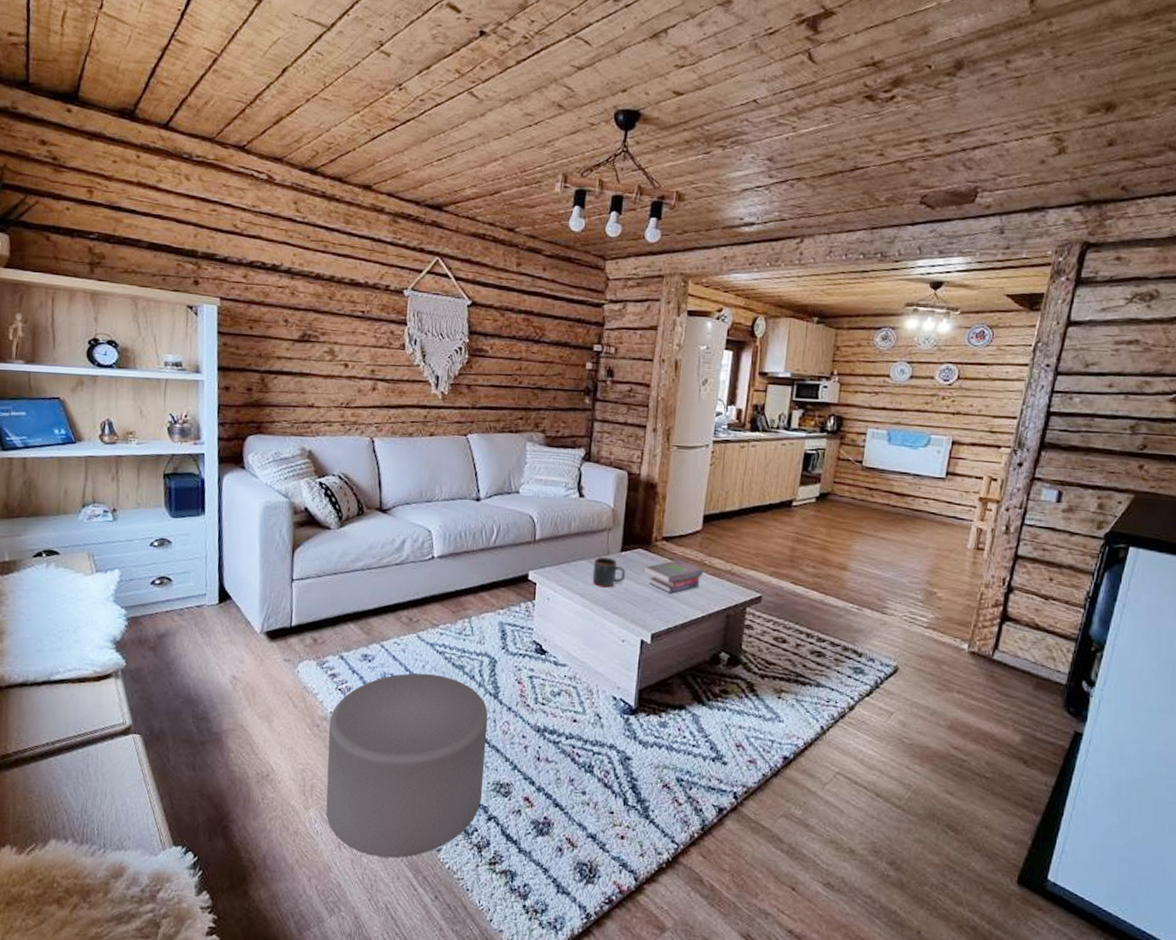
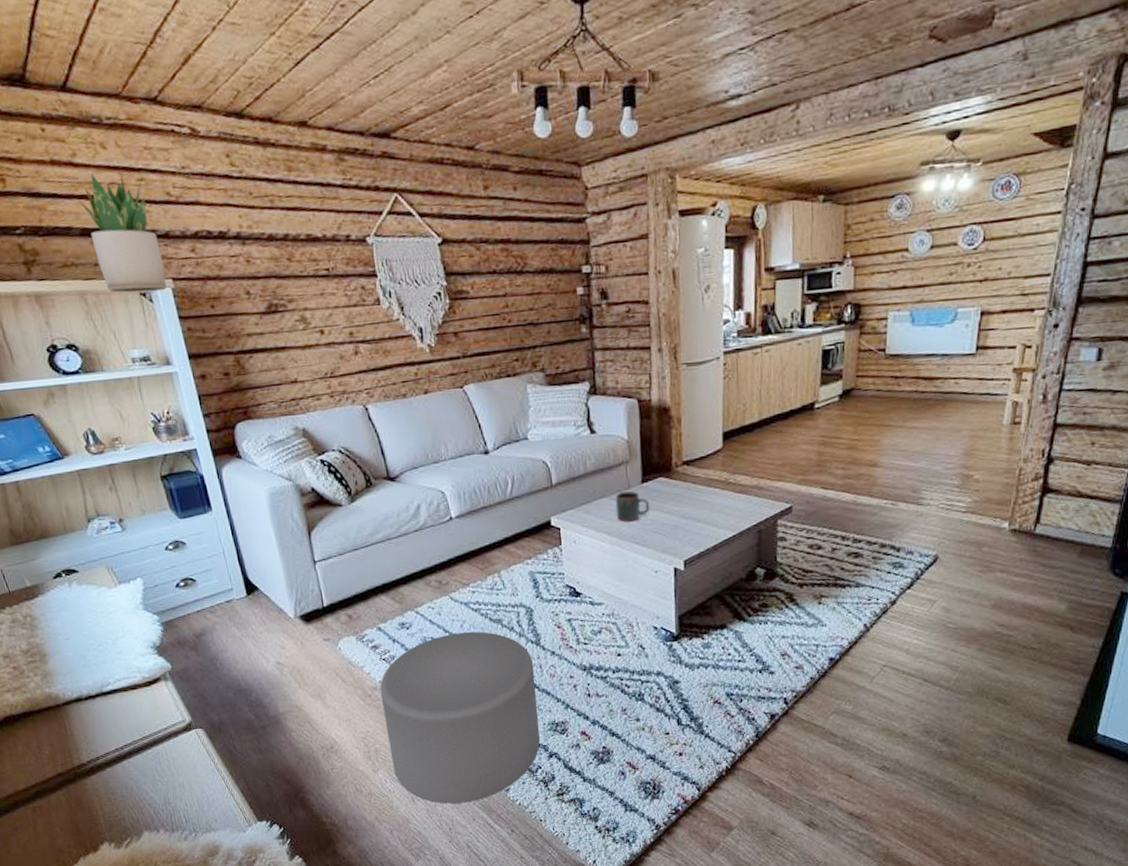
planter: none [153,198,216,306] -> present [78,173,167,293]
books: present [644,559,703,594] -> none [668,482,729,518]

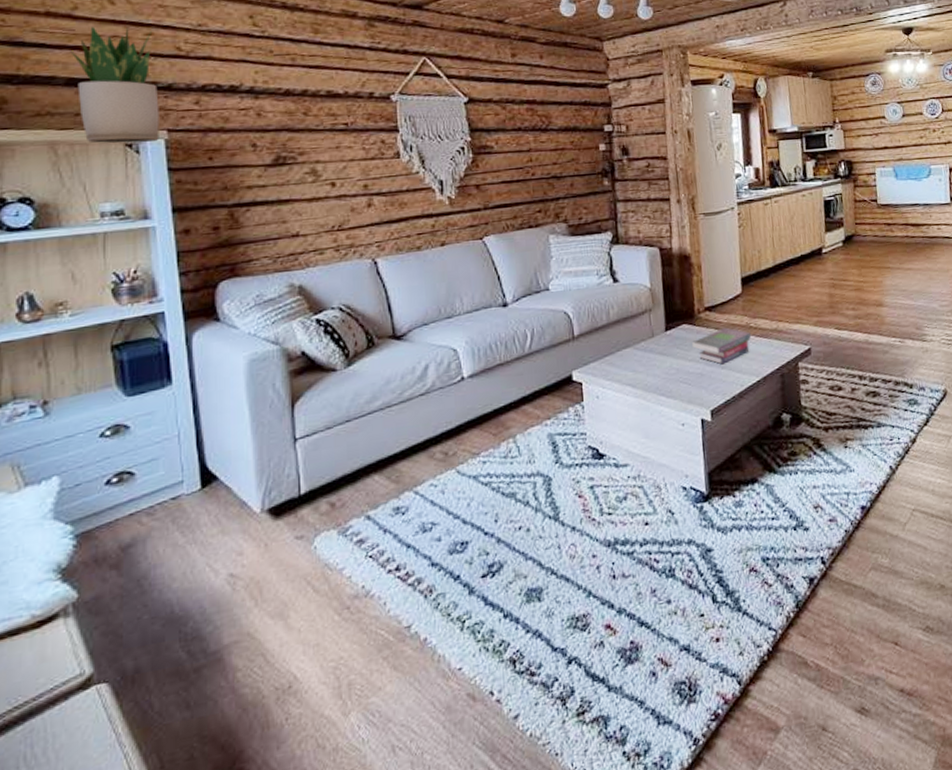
pouf: present [379,631,540,804] -> none [362,509,557,750]
mug: present [615,491,650,522] -> none [639,340,674,373]
books: none [668,482,729,518] -> present [692,327,751,365]

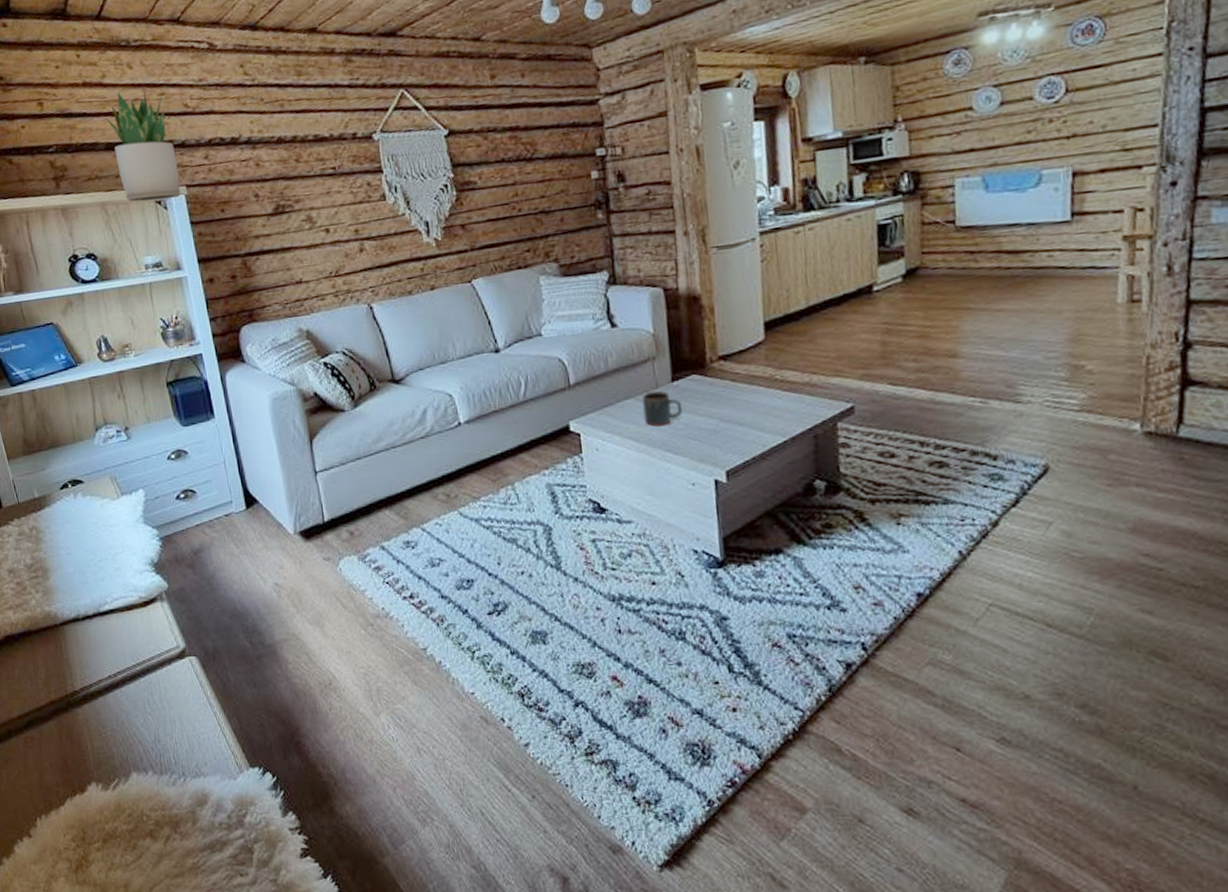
mug: none [639,340,674,373] -> present [642,391,683,427]
books: present [692,327,751,365] -> none [703,379,776,421]

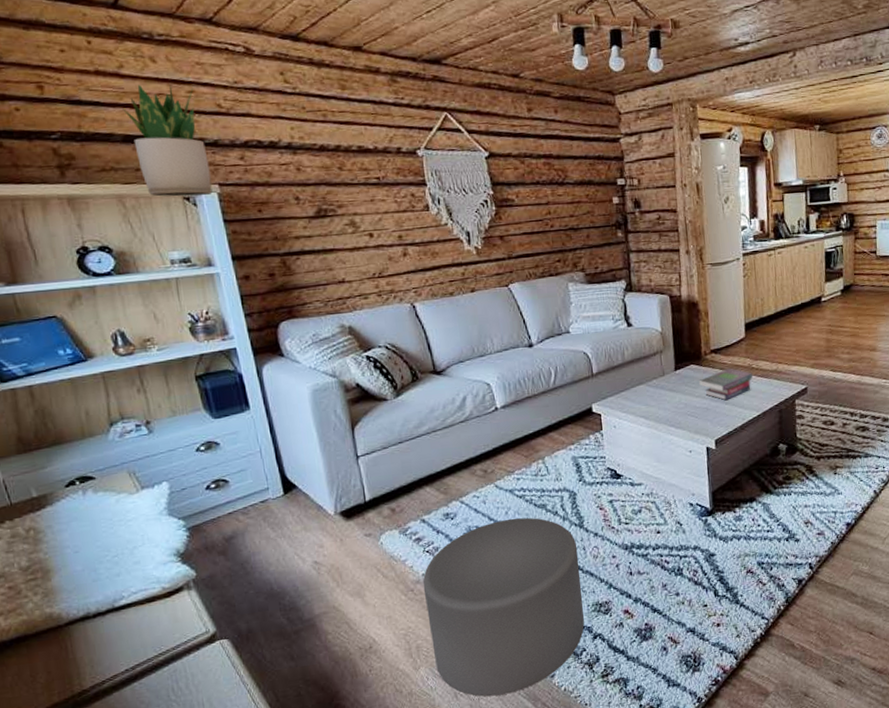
pouf: none [382,552,564,758] -> present [422,517,585,697]
mug: present [642,391,683,427] -> none [651,378,683,407]
books: none [703,379,776,421] -> present [699,368,753,401]

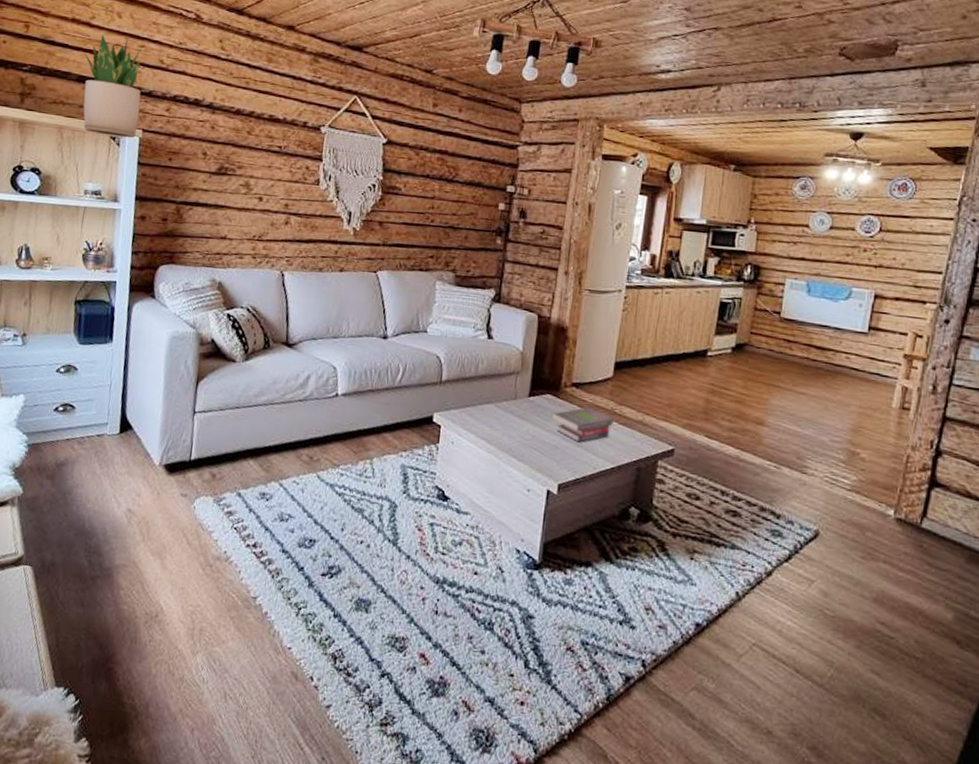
pouf: present [422,517,585,697] -> none [213,514,386,713]

